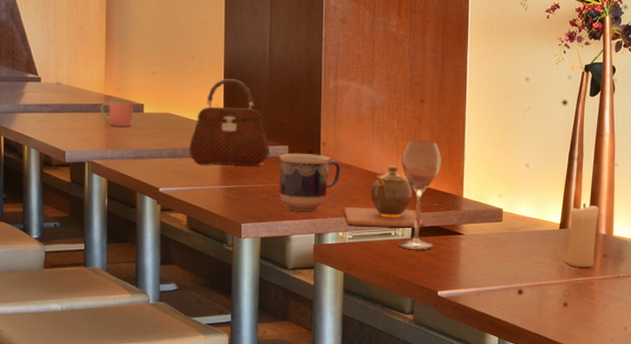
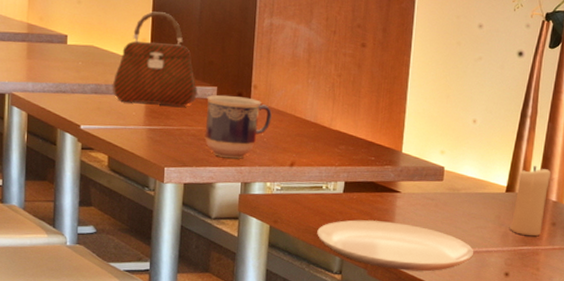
cup: present [100,99,133,128] -> none [22,28,56,59]
teapot: present [343,165,424,228] -> none [272,113,358,183]
plate: none [388,262,534,307] -> present [317,220,473,272]
wineglass: present [398,140,441,250] -> none [329,87,381,207]

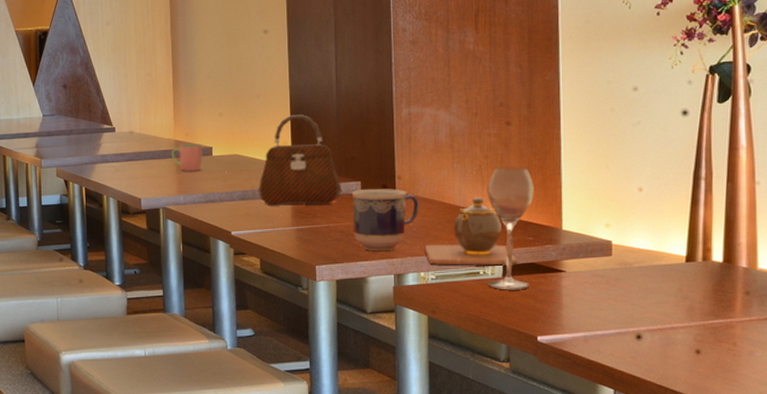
cup: none [22,28,56,59] -> present [171,143,202,172]
teapot: none [272,113,358,183] -> present [424,197,517,266]
plate: present [317,220,473,272] -> none [479,303,656,354]
wineglass: none [329,87,381,207] -> present [487,167,534,290]
candle: present [509,165,552,237] -> none [694,230,738,308]

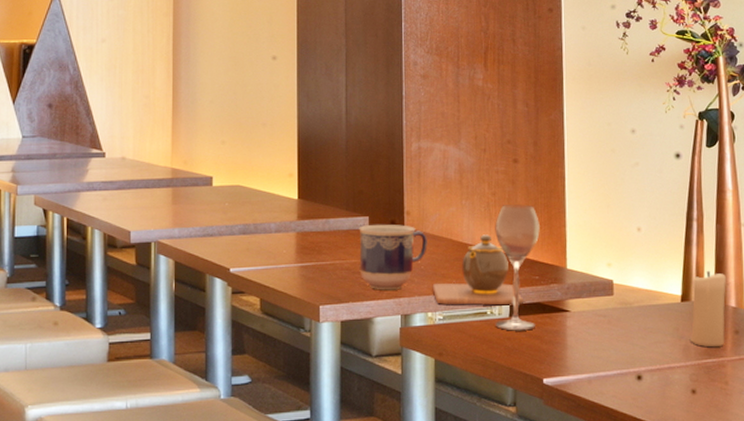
cup: present [171,143,202,172] -> none [166,172,201,203]
handbag: present [258,115,341,205] -> none [260,145,349,240]
candle: none [694,230,738,308] -> present [689,270,727,348]

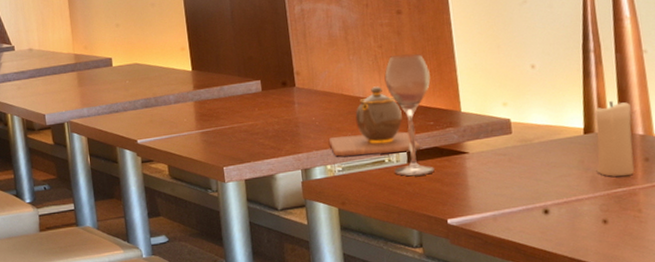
cup: present [359,224,427,290] -> none [252,85,320,148]

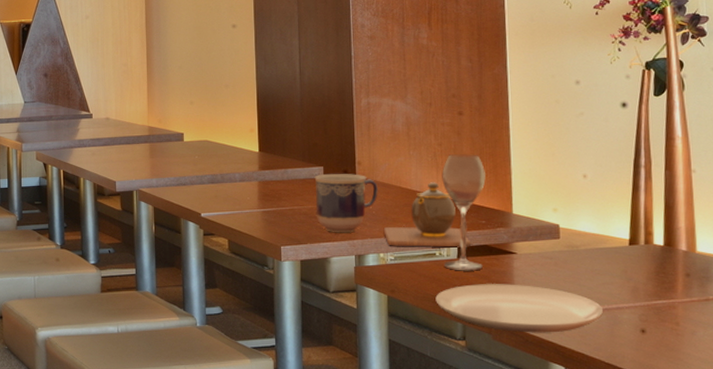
cup: none [252,85,320,148] -> present [314,173,378,233]
plate: none [388,184,562,235] -> present [435,284,603,333]
candle: present [594,100,635,177] -> none [638,215,677,290]

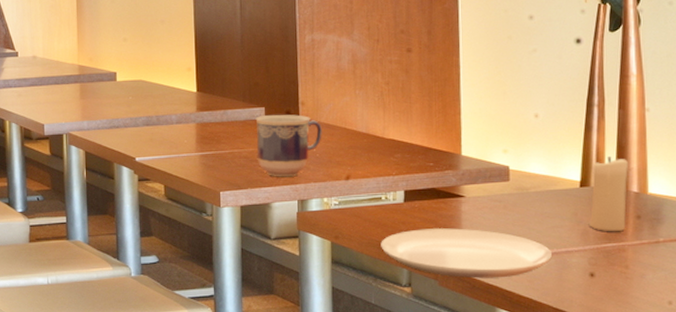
teapot: present [383,182,471,248] -> none [327,123,418,191]
wineglass: present [442,154,486,271] -> none [389,93,434,216]
candle: none [638,215,677,290] -> present [588,155,629,232]

